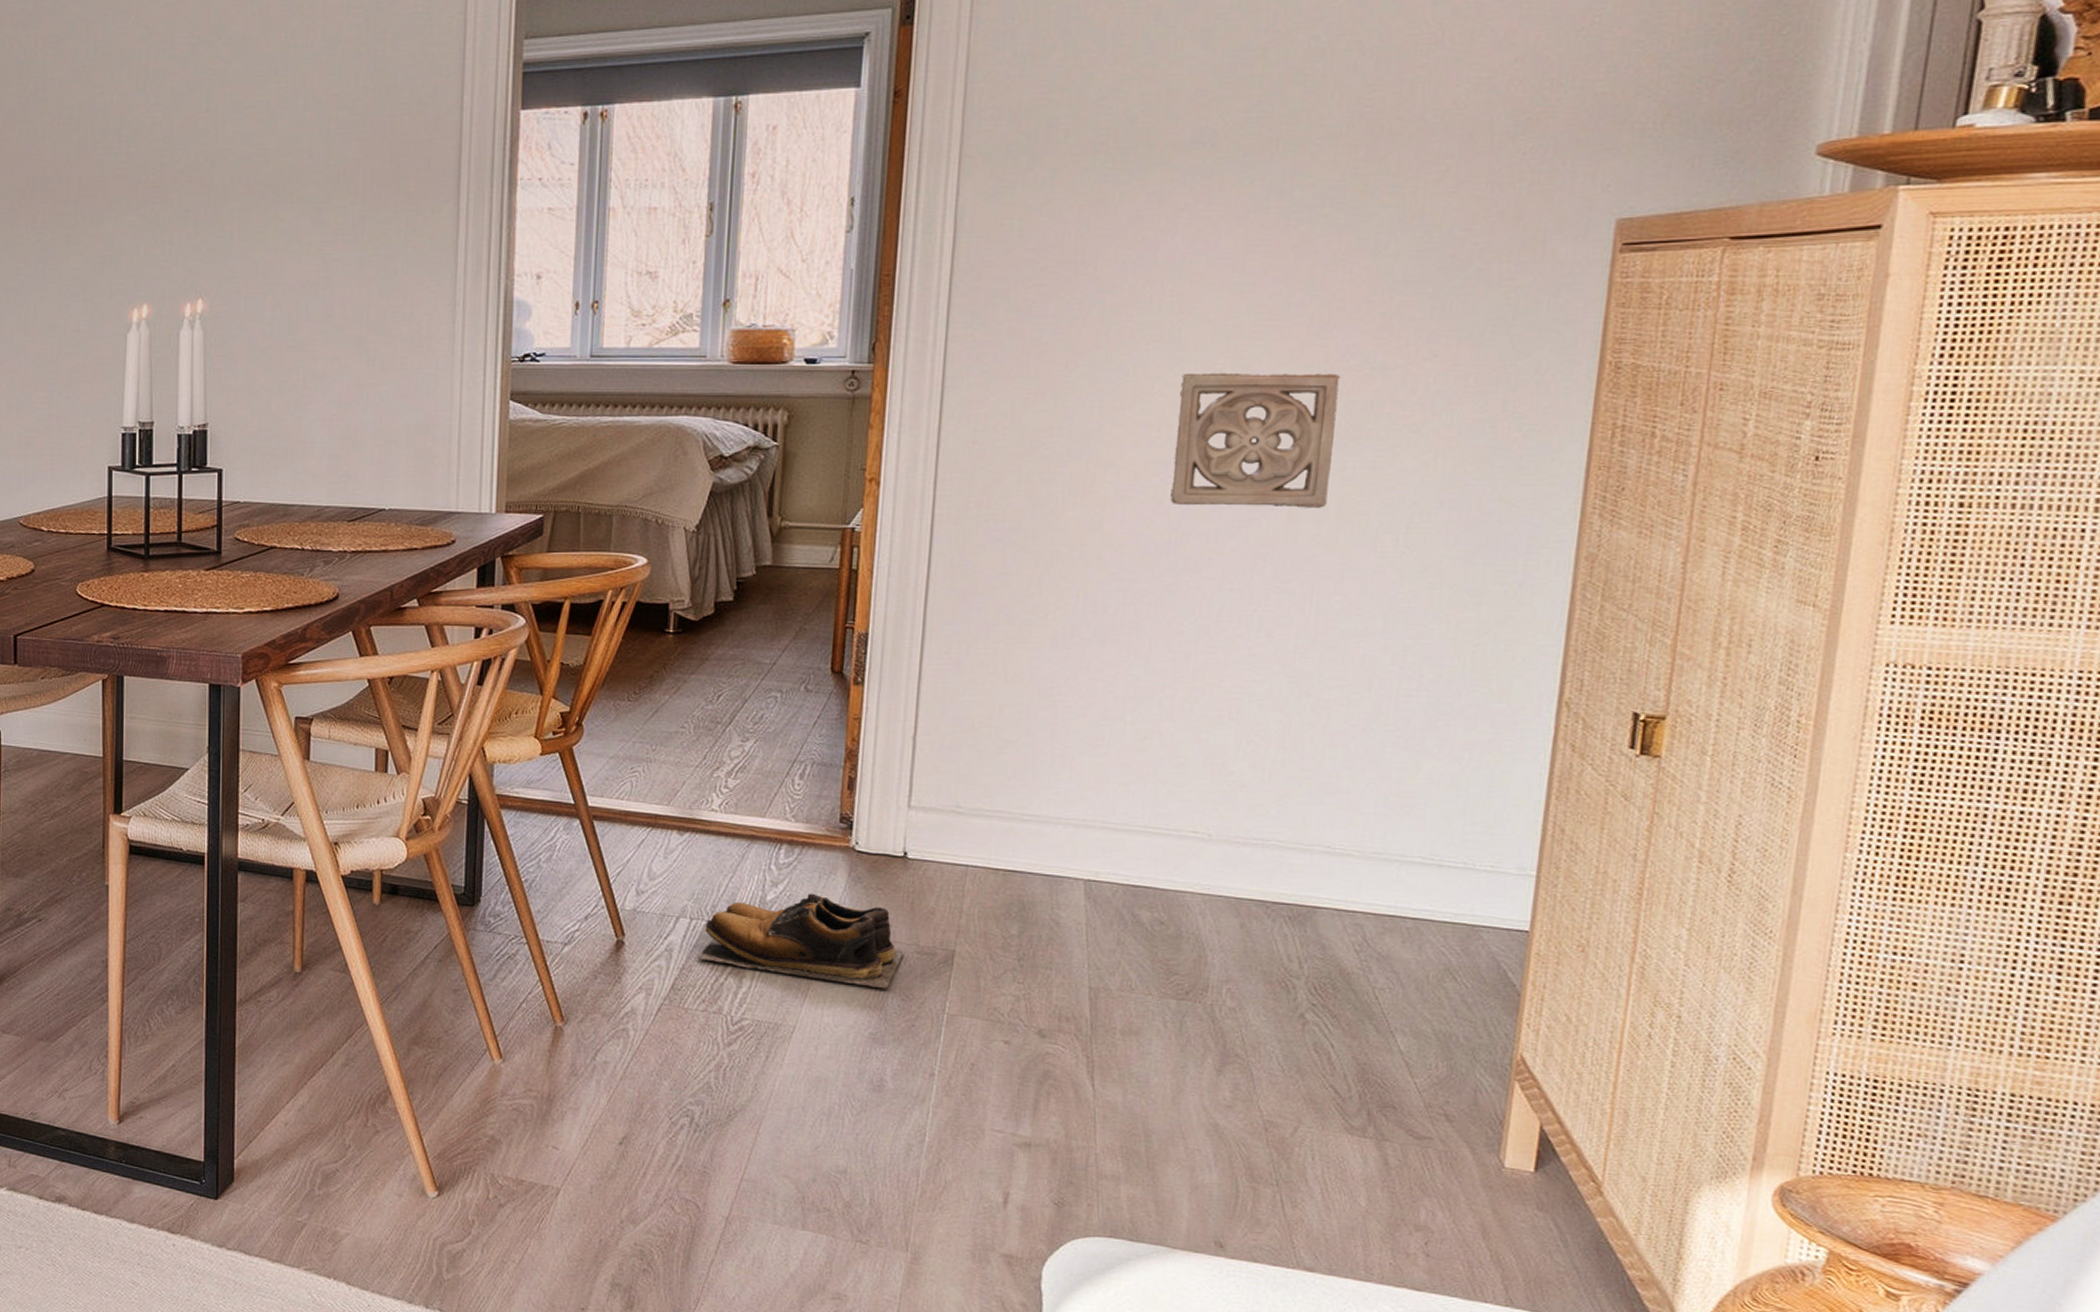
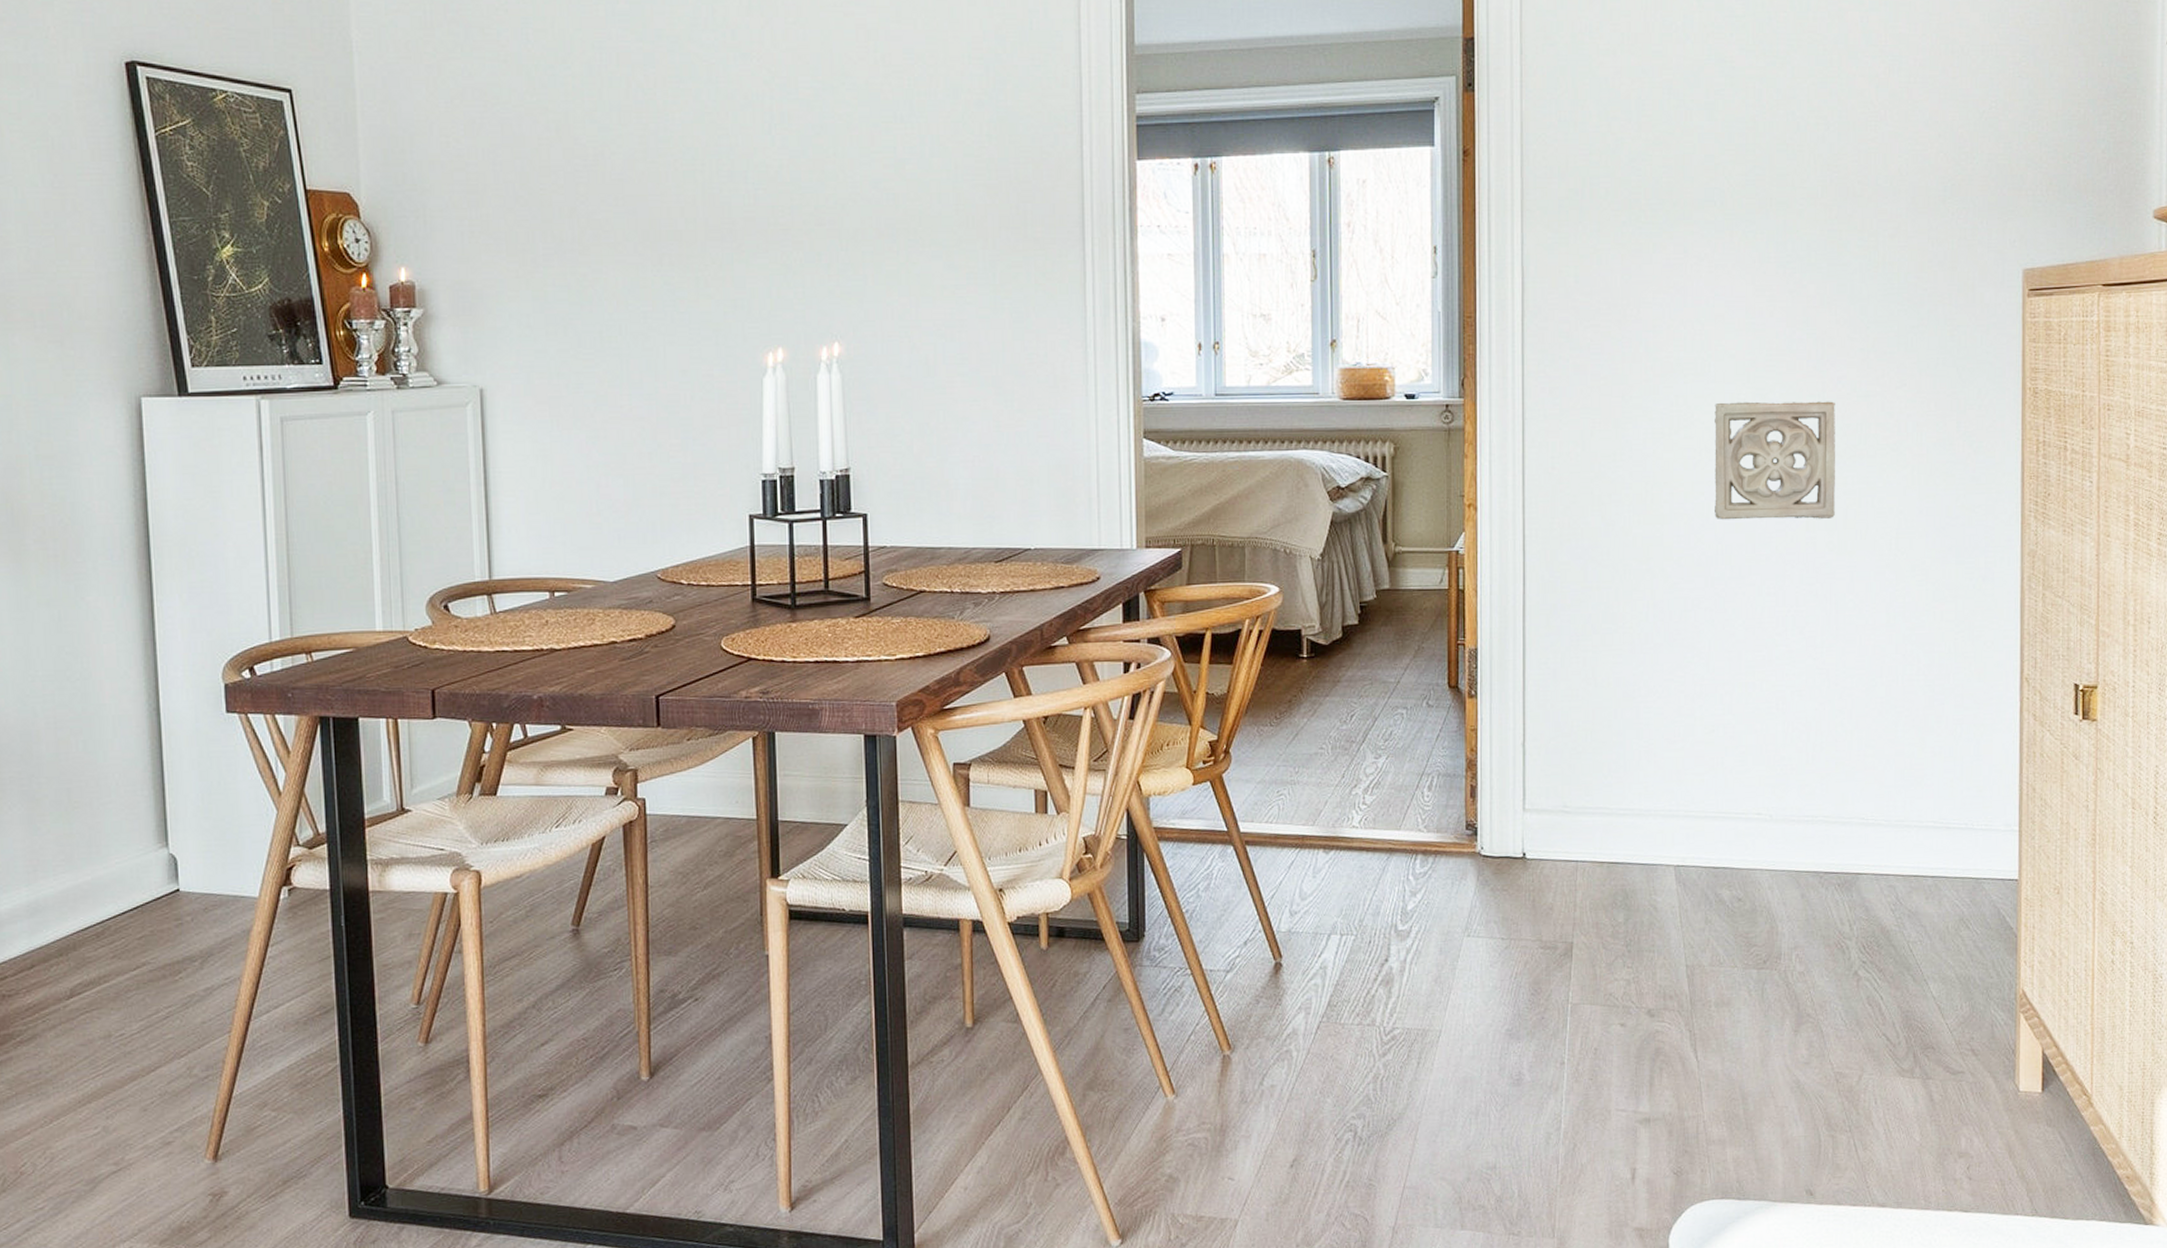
shoes: present [698,893,904,989] -> none [1350,899,1530,986]

